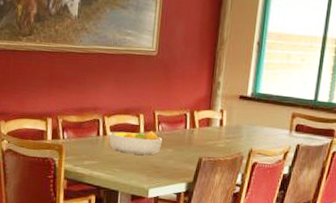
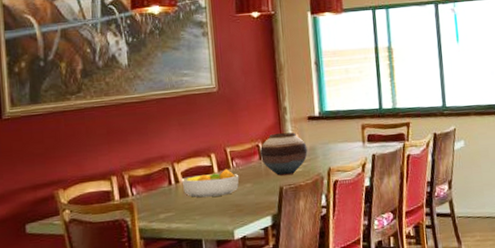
vase: none [186,106,233,148] -> present [259,132,308,176]

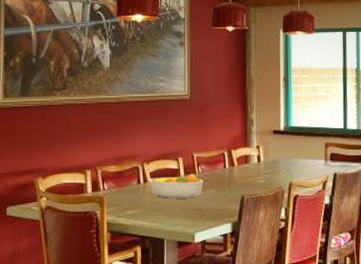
vase: present [259,132,308,176] -> none [225,144,271,185]

